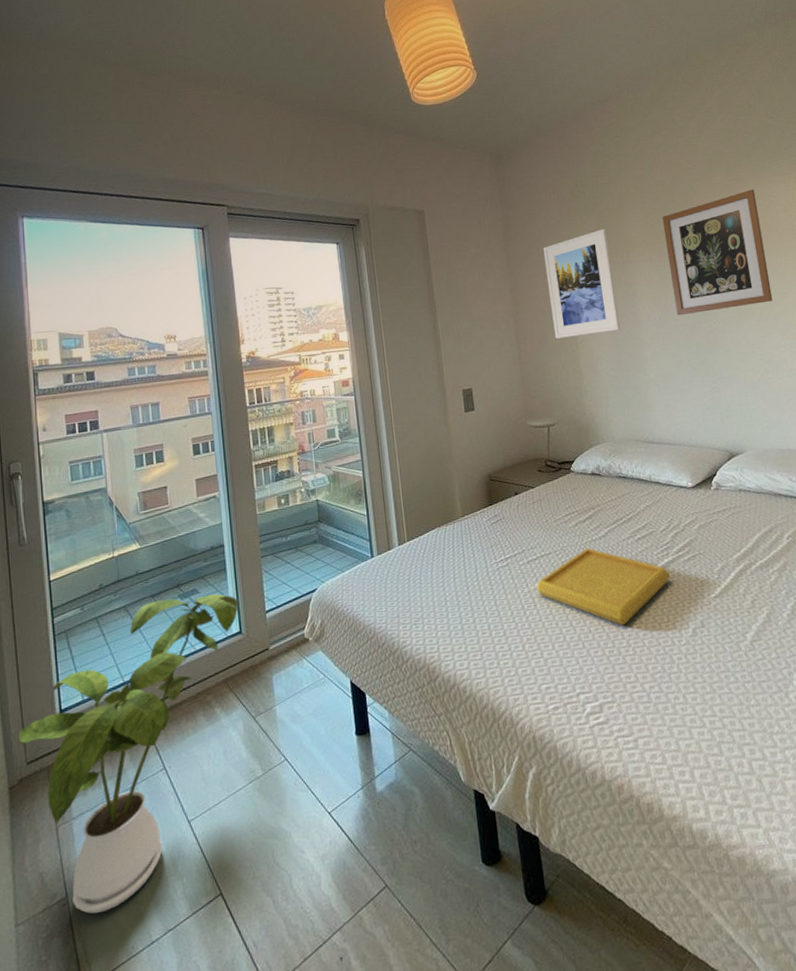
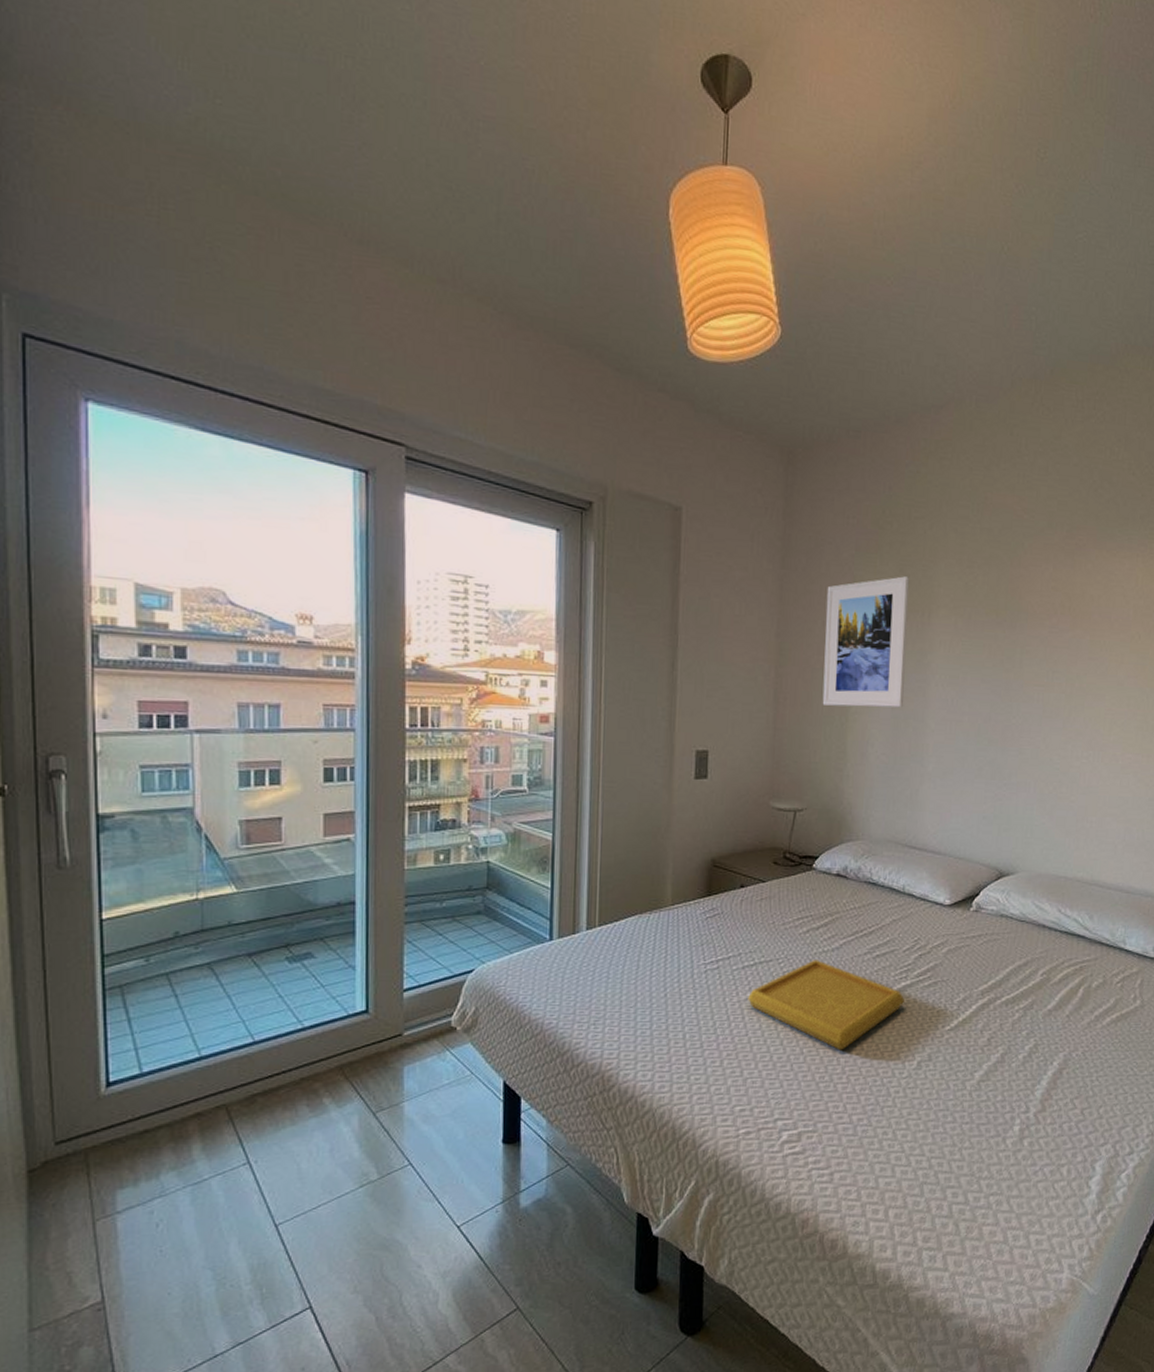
house plant: present [18,594,239,914] -> none [44,960,367,1321]
wall art: present [662,189,773,316] -> none [973,560,1095,703]

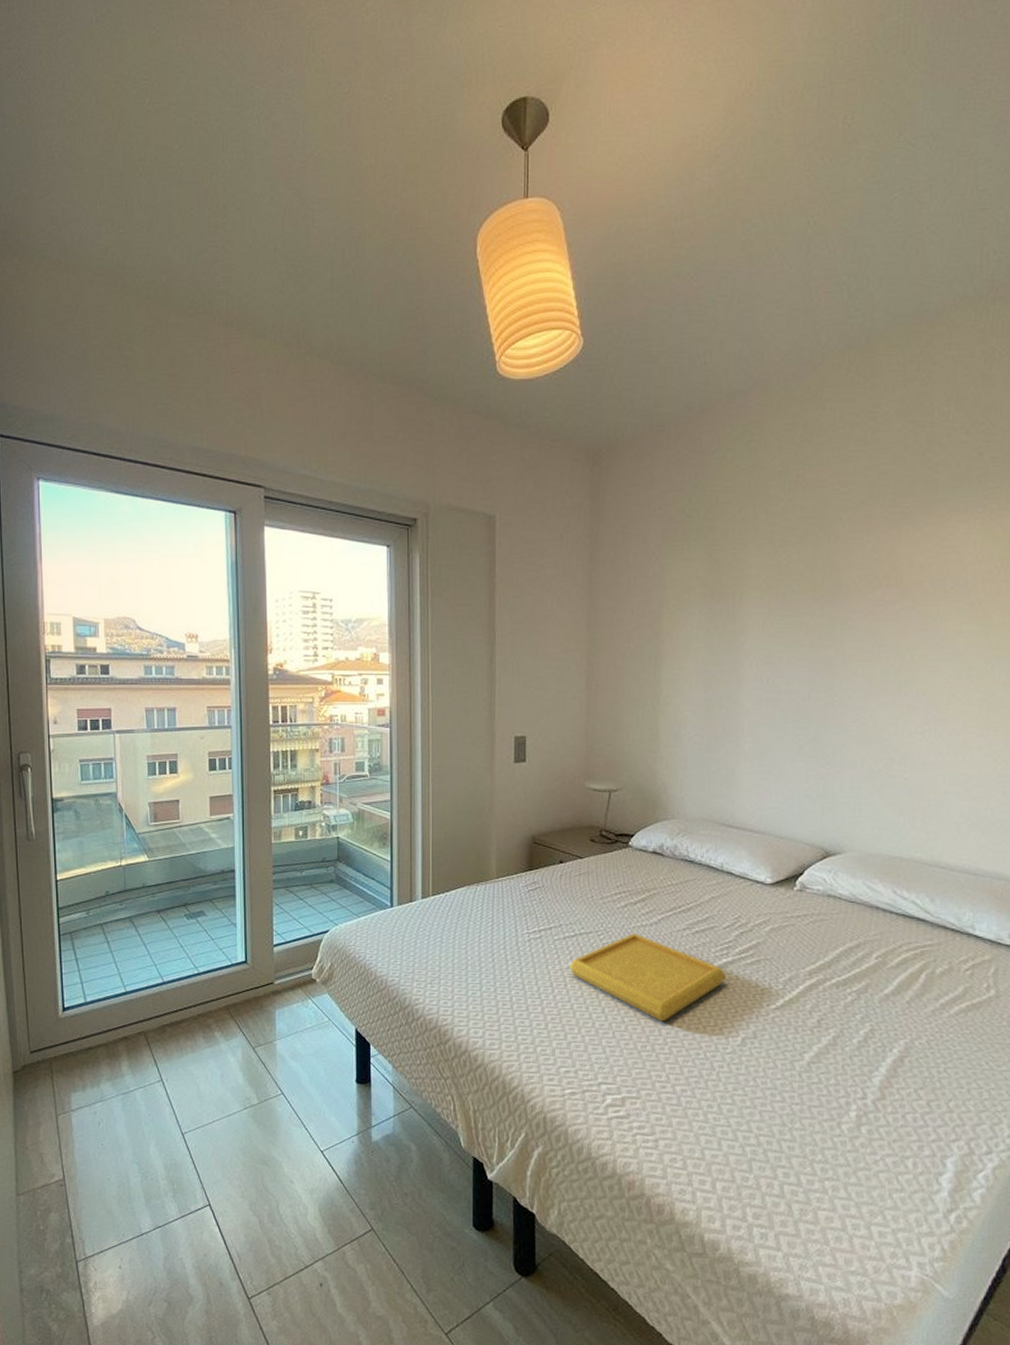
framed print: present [822,576,910,708] -> none [633,561,719,690]

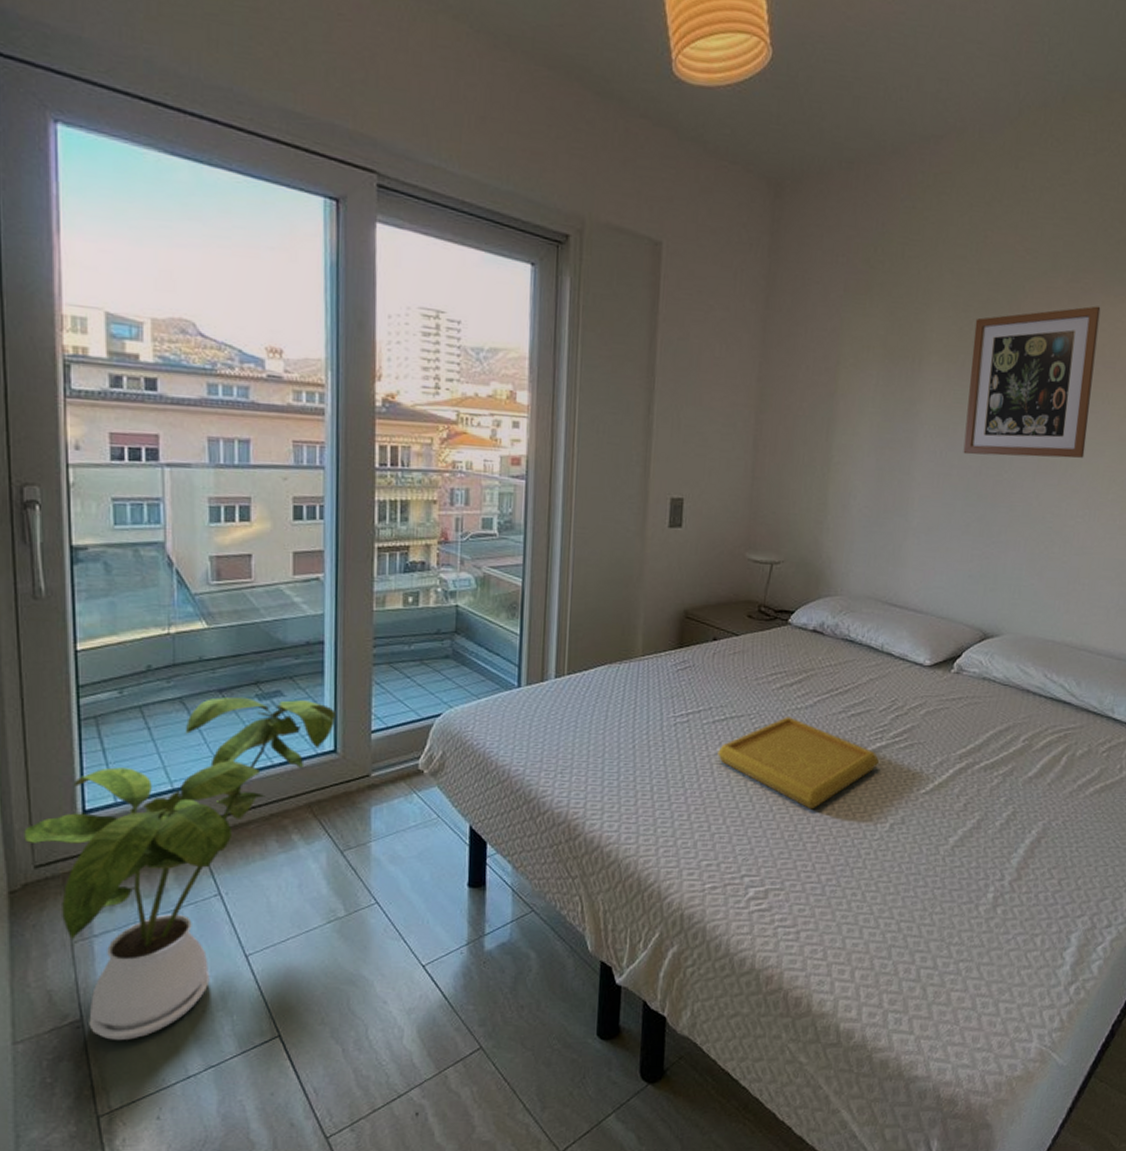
house plant: none [23,916,245,1199] -> present [24,696,336,1040]
wall art: none [790,528,924,680] -> present [963,306,1101,458]

